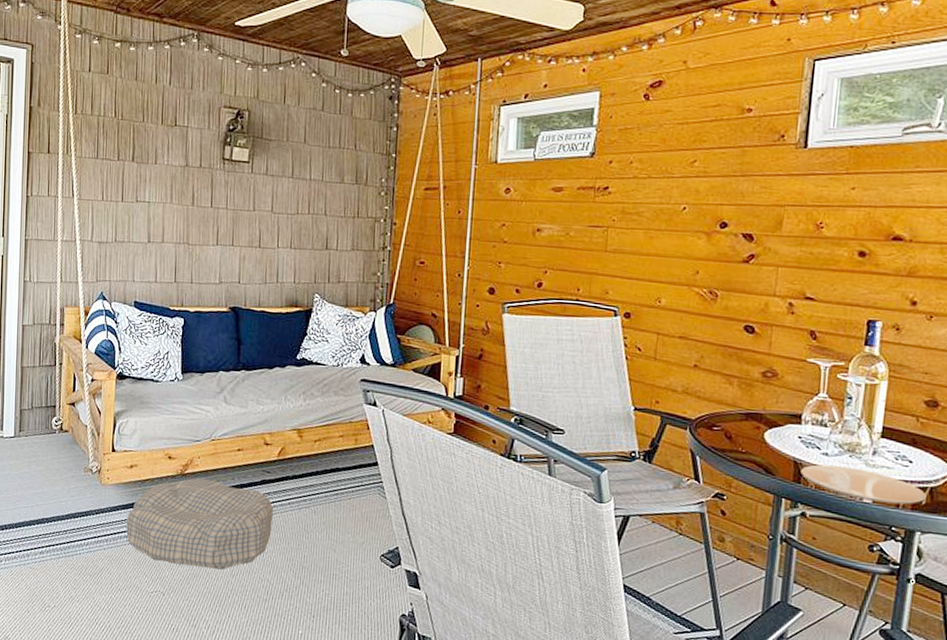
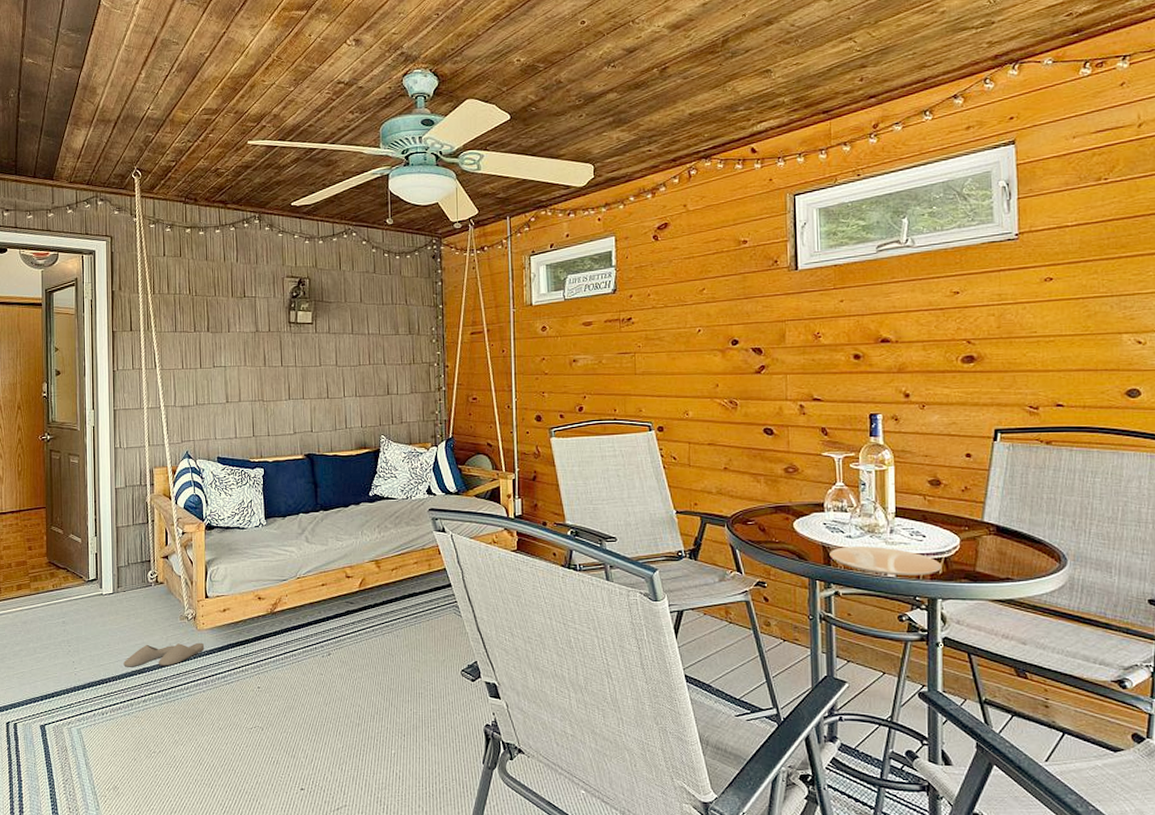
slippers: none [21,494,108,519] -> present [123,642,205,667]
dog bed: present [126,478,274,570] -> none [223,615,360,700]

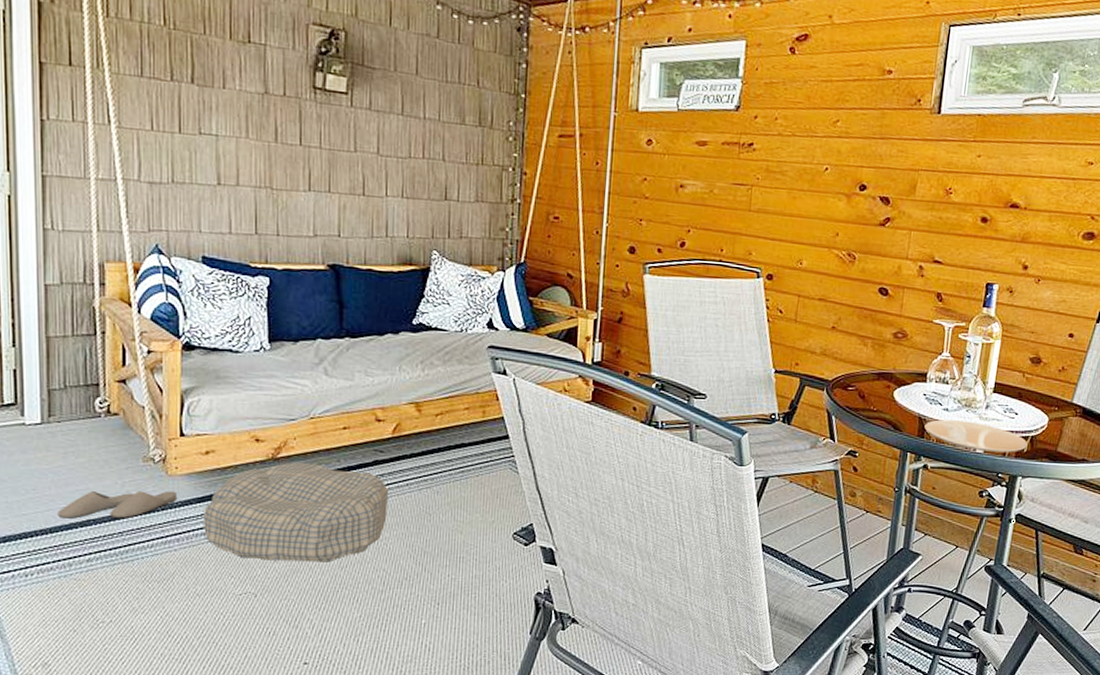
dog bed: none [223,615,360,700] -> present [204,462,390,562]

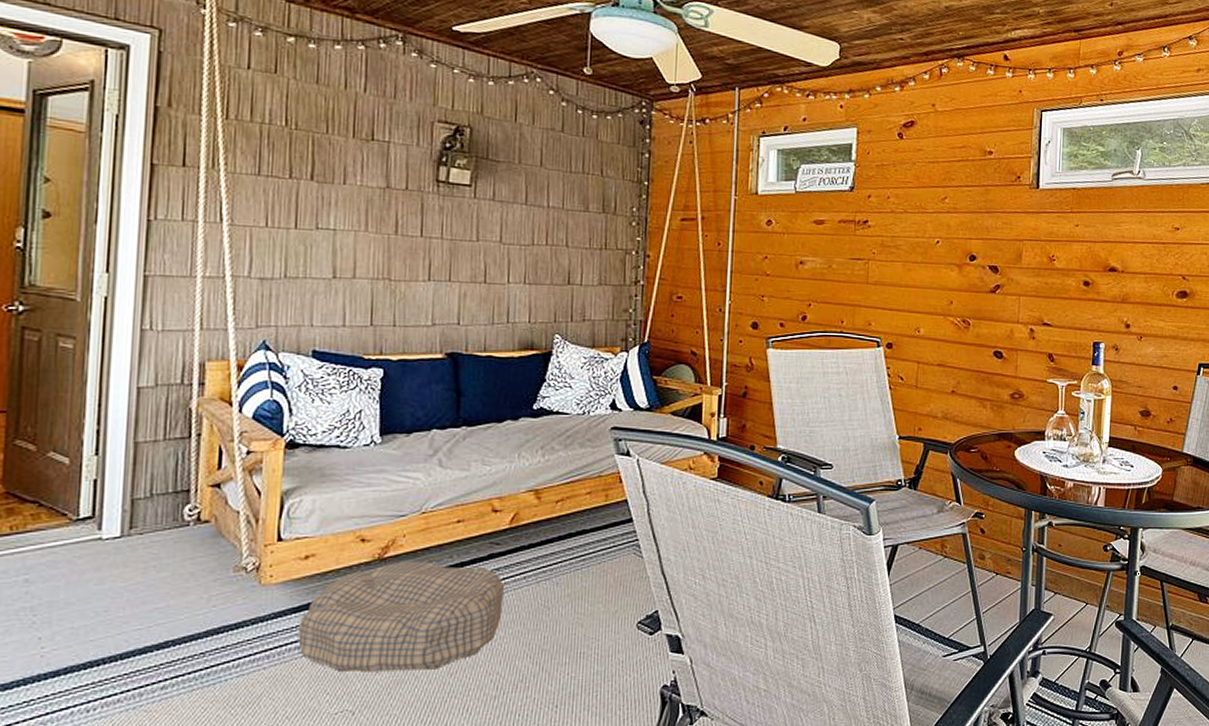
slippers: present [58,490,178,519] -> none [131,602,271,642]
plate: present [924,419,1028,453] -> none [1046,476,1145,505]

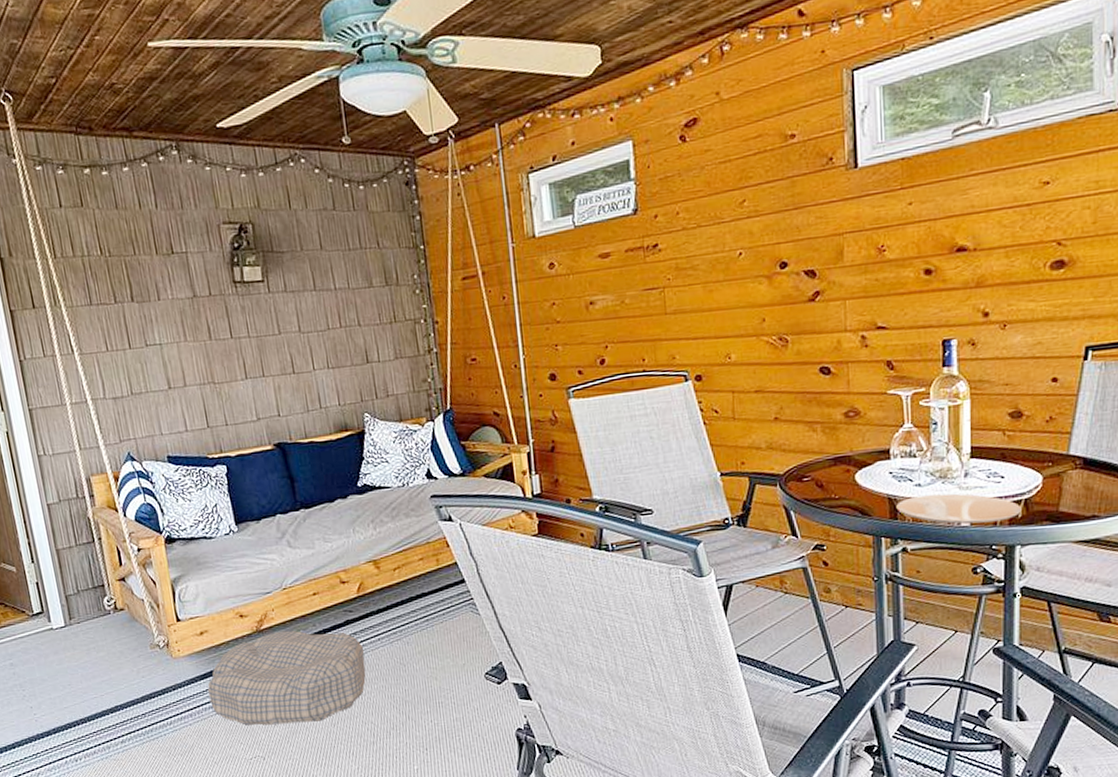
plate: none [1046,476,1145,505] -> present [896,493,1022,524]

